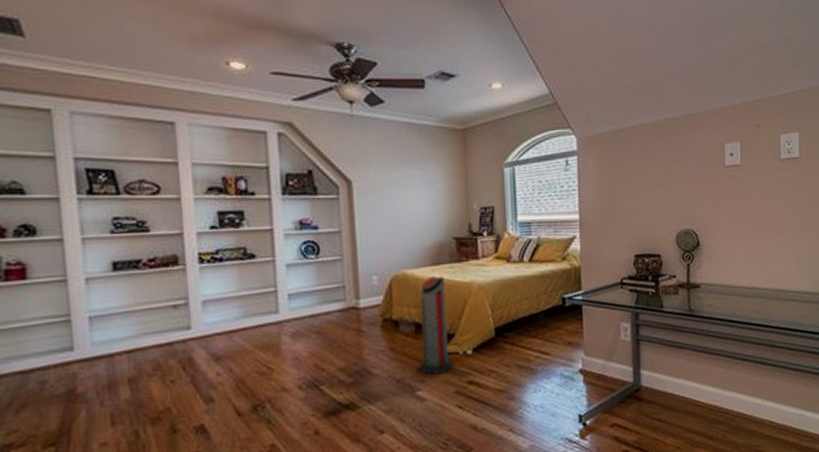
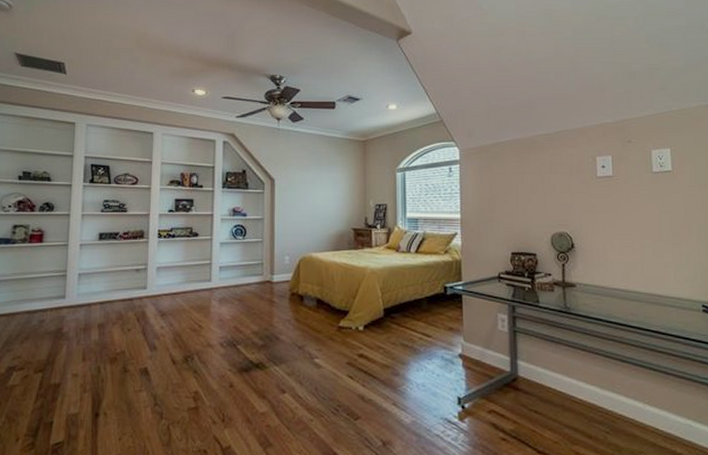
air purifier: present [419,276,453,375] -> none [318,260,346,346]

